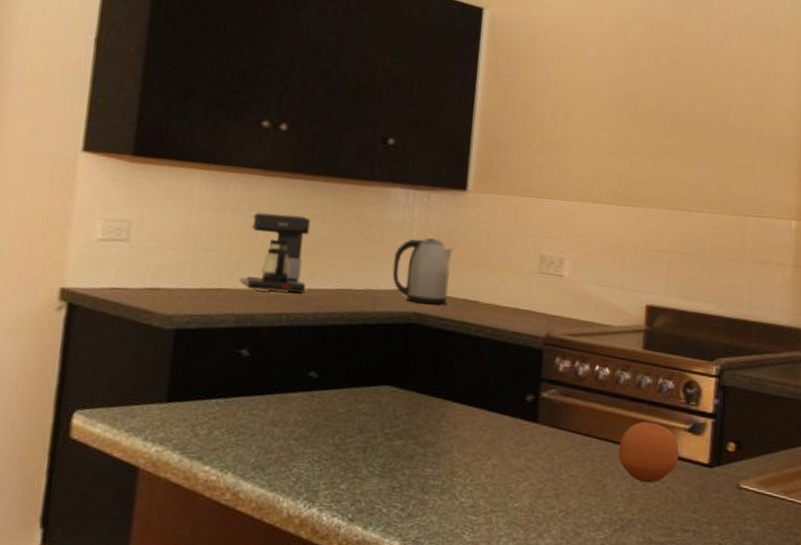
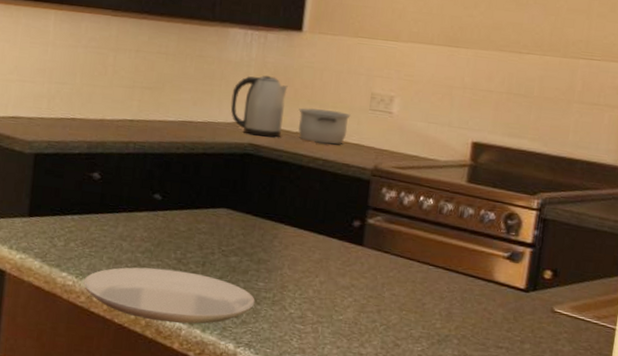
plate: none [229,456,422,520] -> present [83,267,255,324]
coffee maker: present [239,211,311,293] -> none [90,49,156,124]
cooking pot: none [465,272,520,312] -> present [298,107,351,145]
fruit: present [618,421,680,483] -> none [438,248,497,304]

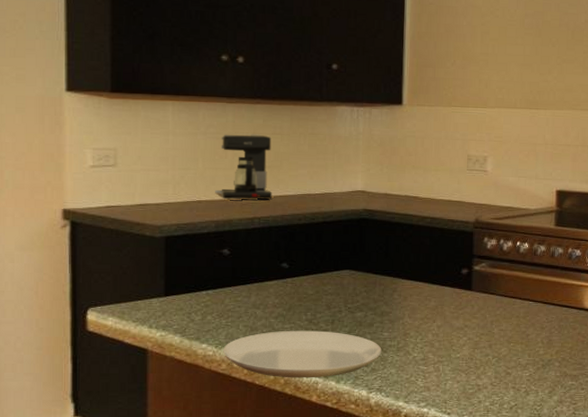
coffee maker: none [90,49,156,124] -> present [215,133,273,200]
kettle: present [230,75,288,138] -> none [344,147,394,202]
cooking pot: present [298,107,351,145] -> none [405,172,451,204]

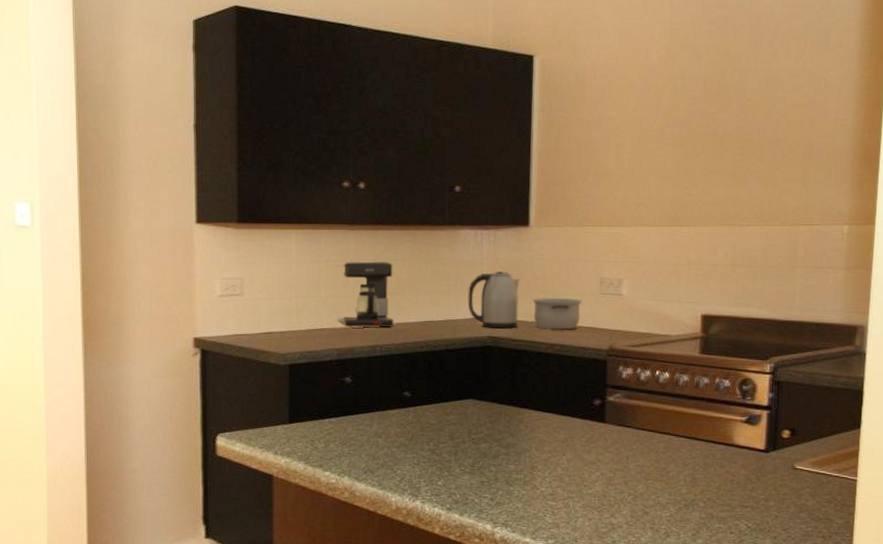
plate: present [223,330,382,378] -> none [346,460,507,510]
kettle: none [344,147,394,202] -> present [467,271,520,329]
cooking pot: none [405,172,451,204] -> present [532,297,582,331]

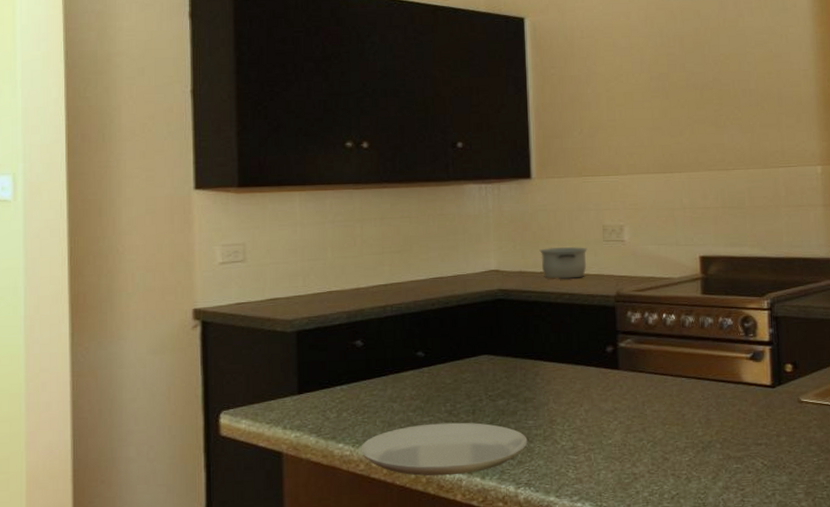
coffee maker: present [337,260,394,328] -> none [345,219,404,289]
plate: none [346,460,507,510] -> present [361,422,528,476]
kettle: present [467,271,520,329] -> none [476,224,527,281]

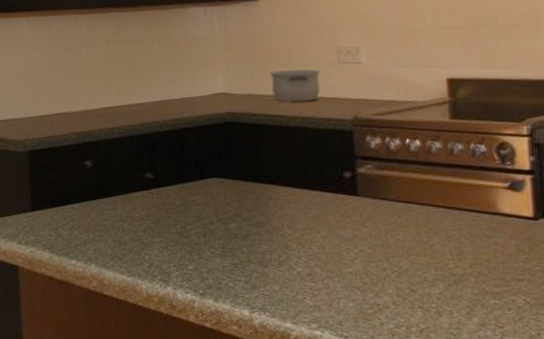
plate: present [361,422,528,476] -> none [93,244,262,296]

